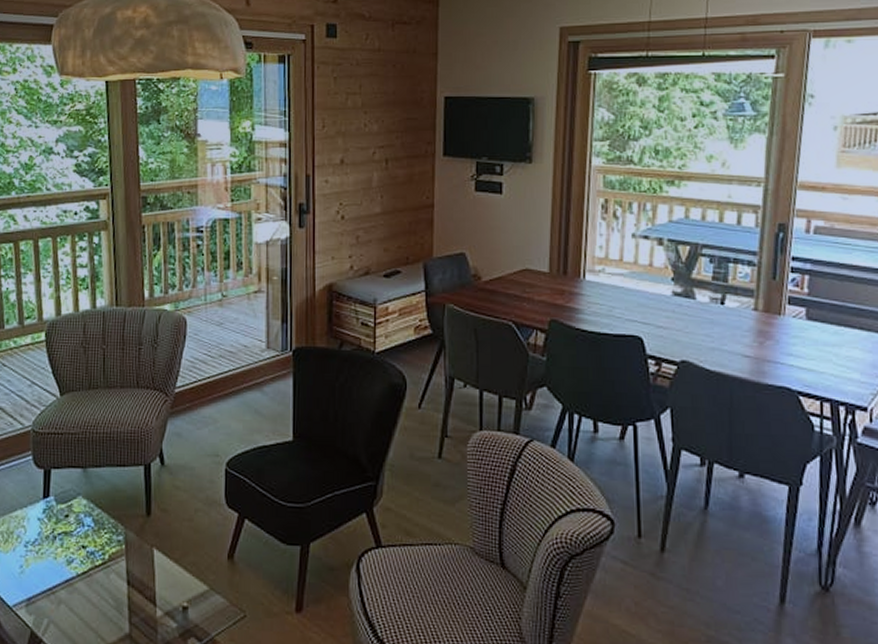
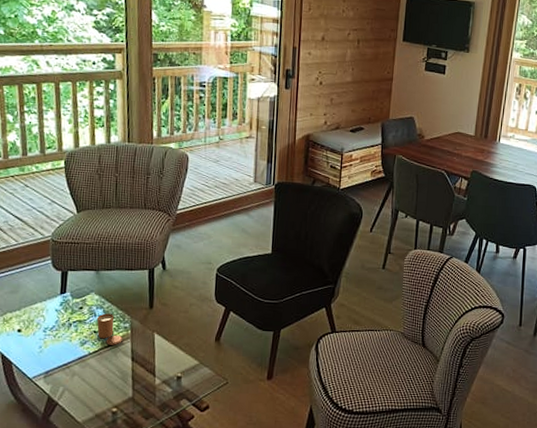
candle: none [85,523,116,565] -> present [97,313,123,345]

